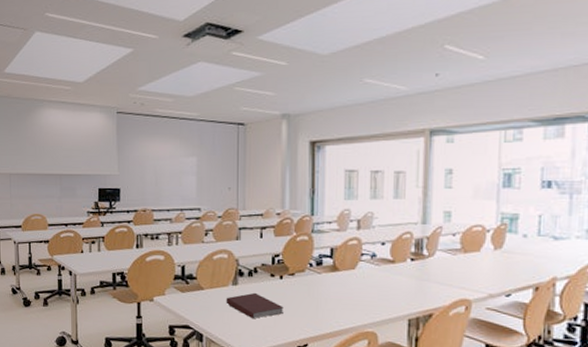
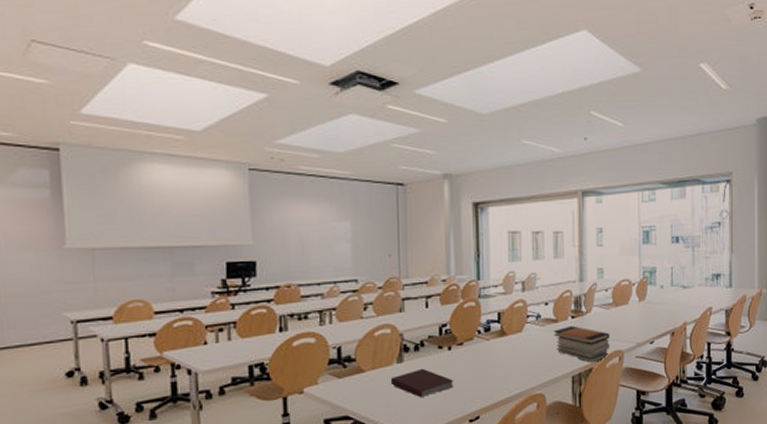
book stack: none [389,268,456,309] -> present [553,325,610,363]

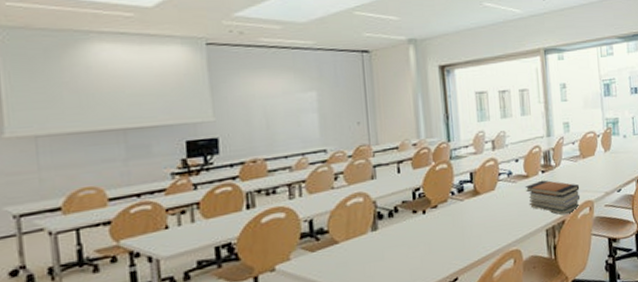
notebook: present [390,368,455,398] -> none [365,234,431,265]

